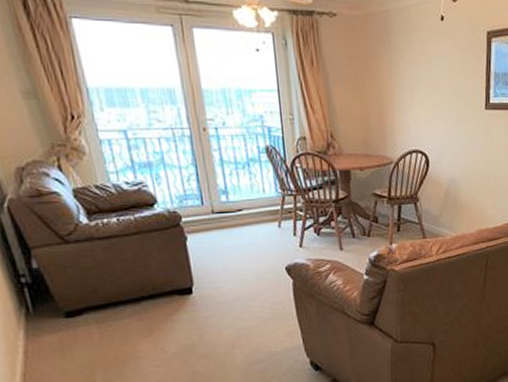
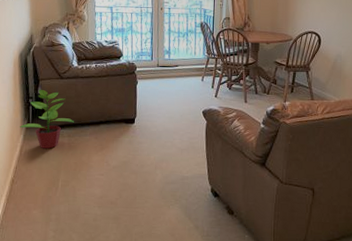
potted plant: none [15,261,101,344] -> present [20,89,74,149]

